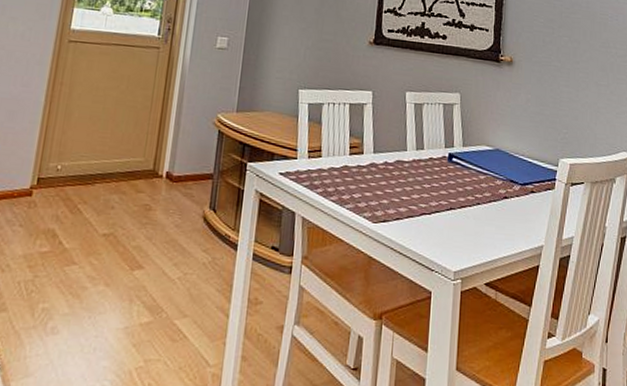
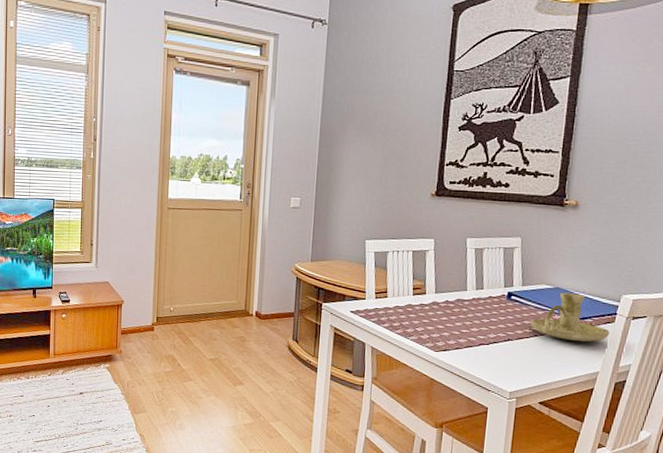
candle holder: none [473,155,551,211] -> present [530,292,610,342]

